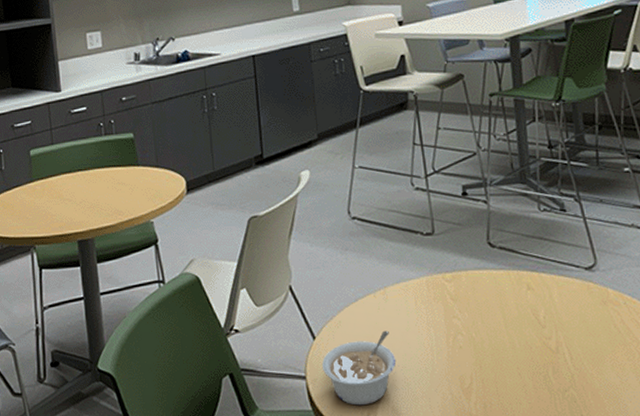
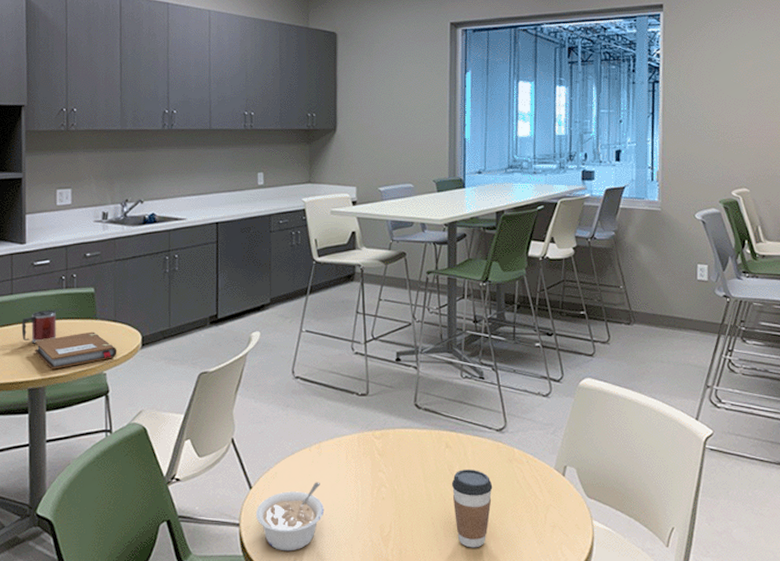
mug: none [65,158,100,194] -> present [21,310,58,344]
notebook: none [79,179,163,220] -> present [34,332,117,370]
coffee cup: none [537,314,586,401] -> present [451,470,493,548]

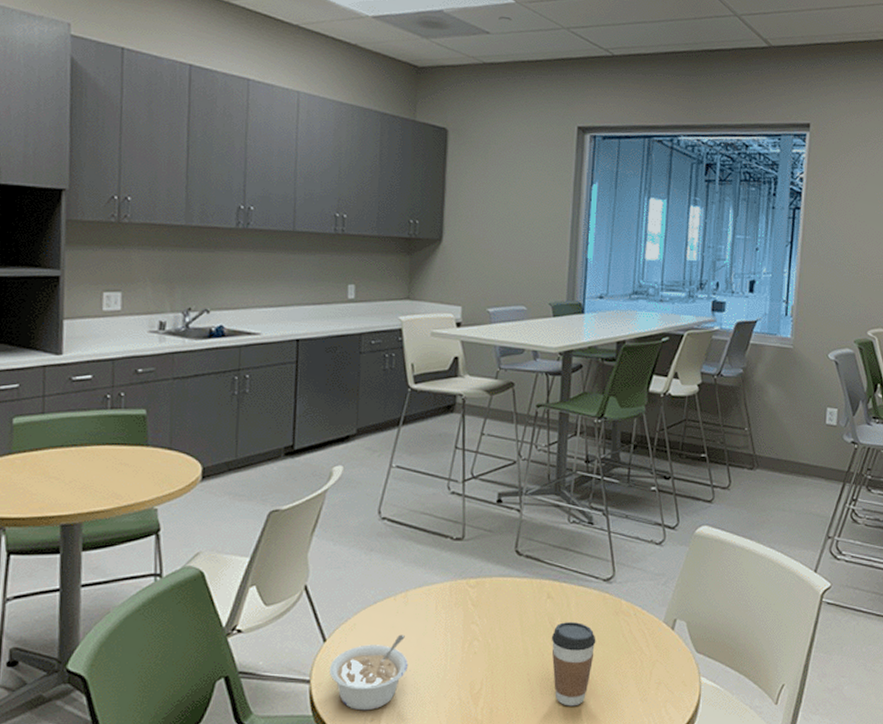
mug: present [21,310,58,344] -> none [54,433,100,473]
notebook: present [34,332,117,370] -> none [70,460,172,503]

